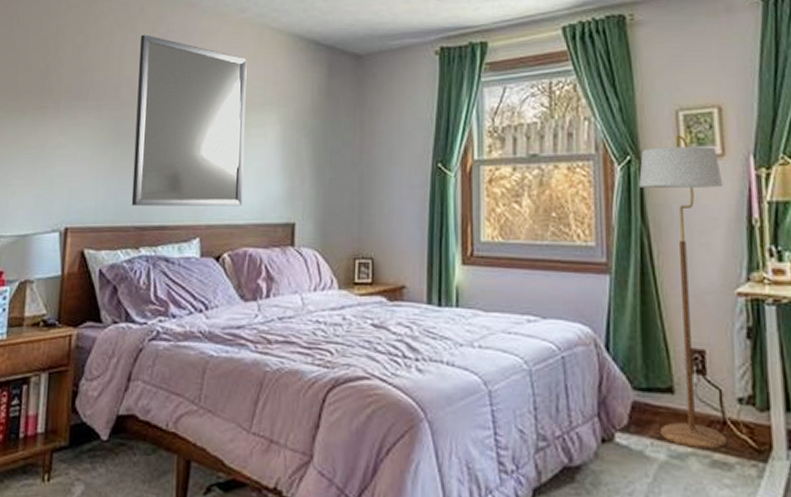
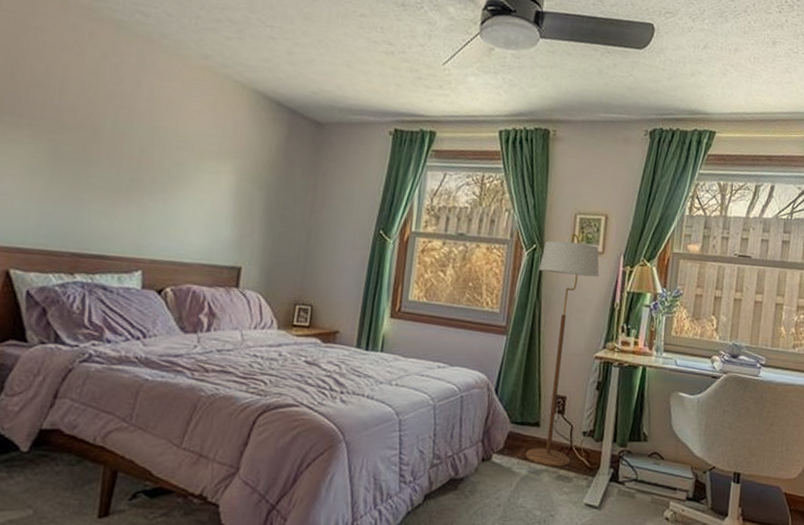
home mirror: present [131,34,247,207] -> none [67,60,206,246]

